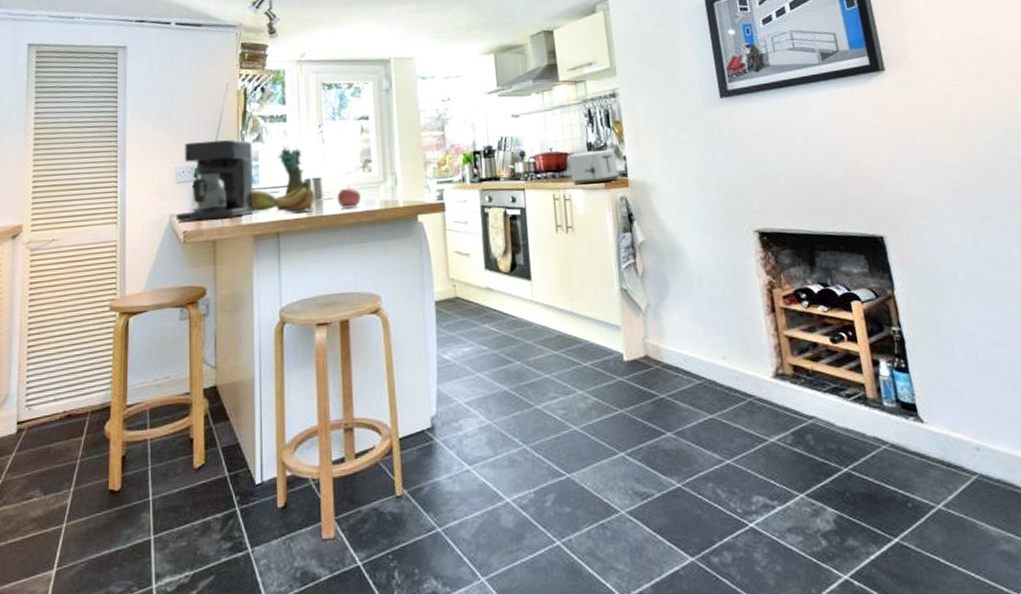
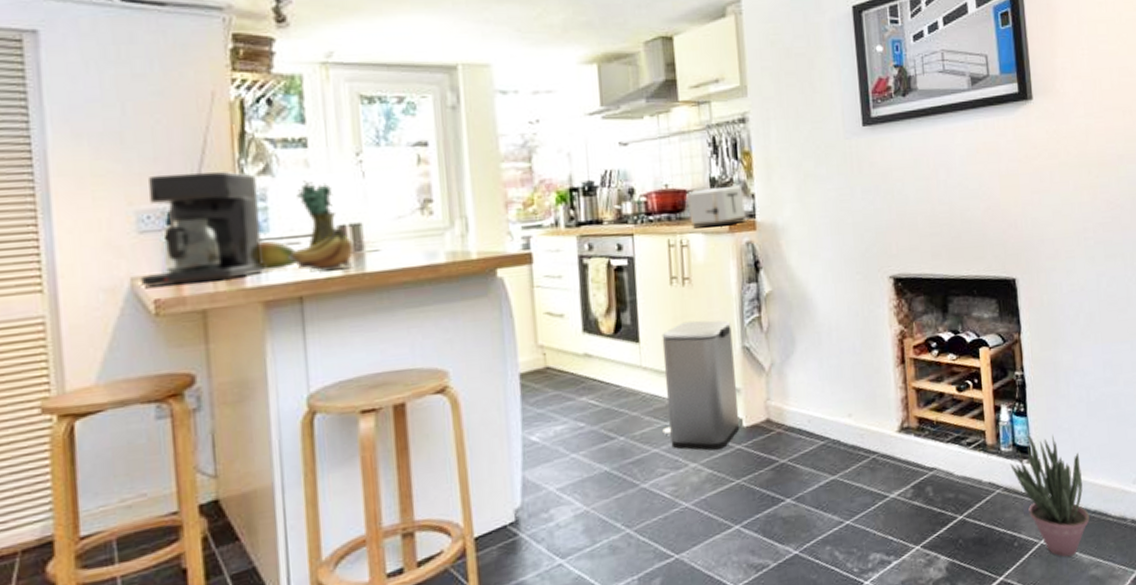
fruit: present [337,185,362,209] -> none [384,232,420,263]
pedal bin: none [550,263,621,380] -> present [661,320,740,451]
potted plant: none [895,390,994,527] -> present [1010,433,1090,557]

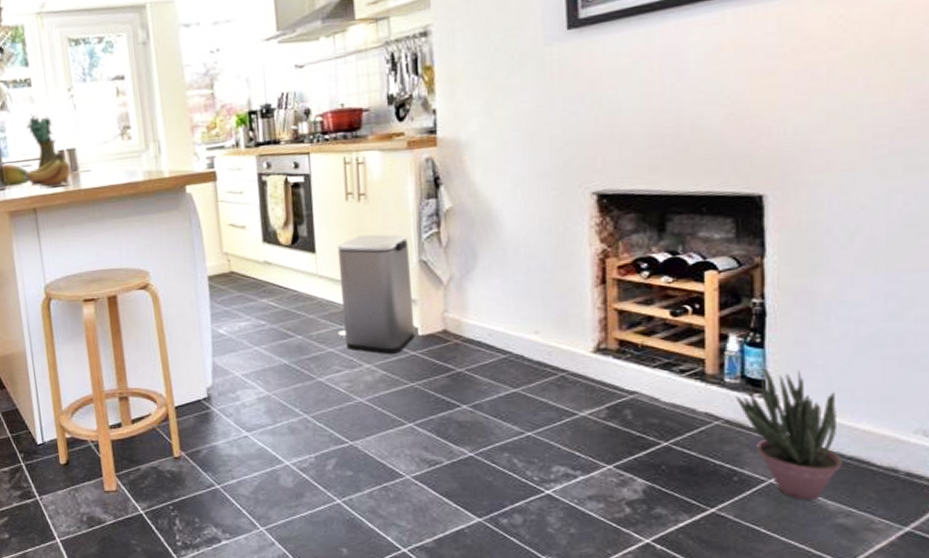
toaster: present [686,185,746,229] -> none [363,101,425,146]

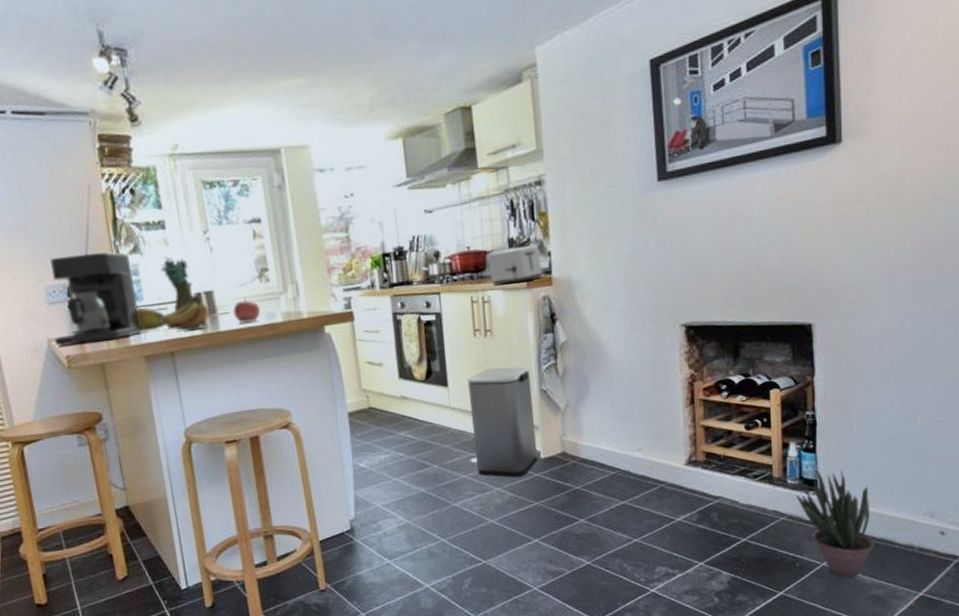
fruit: none [94,155,122,181] -> present [233,297,261,323]
toaster: none [363,101,425,146] -> present [487,244,542,286]

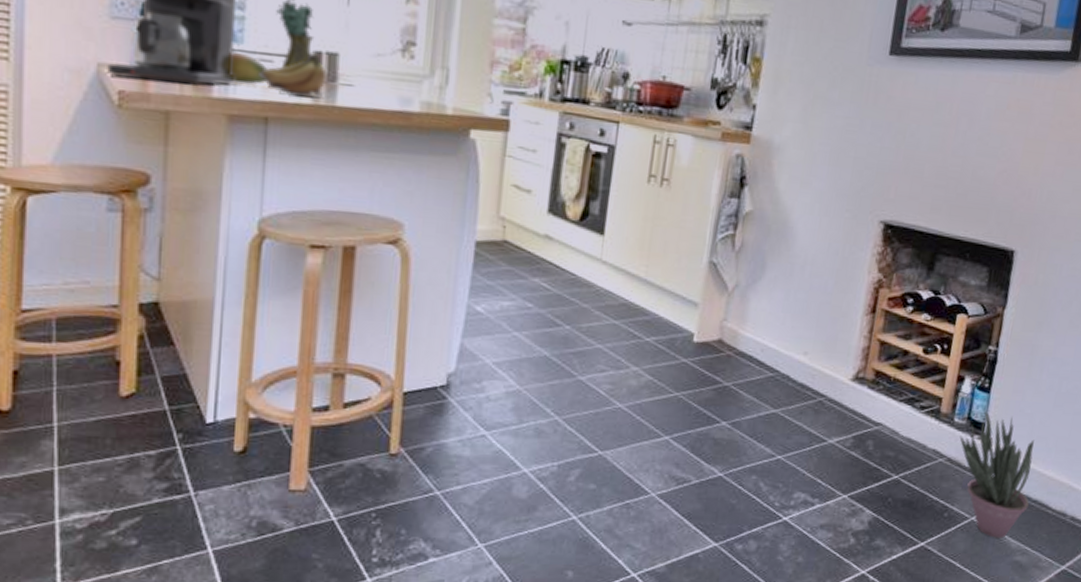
fruit: present [233,297,261,323] -> none [358,71,395,104]
pedal bin: present [467,367,538,478] -> none [610,223,703,359]
toaster: present [487,244,542,286] -> none [681,88,744,133]

